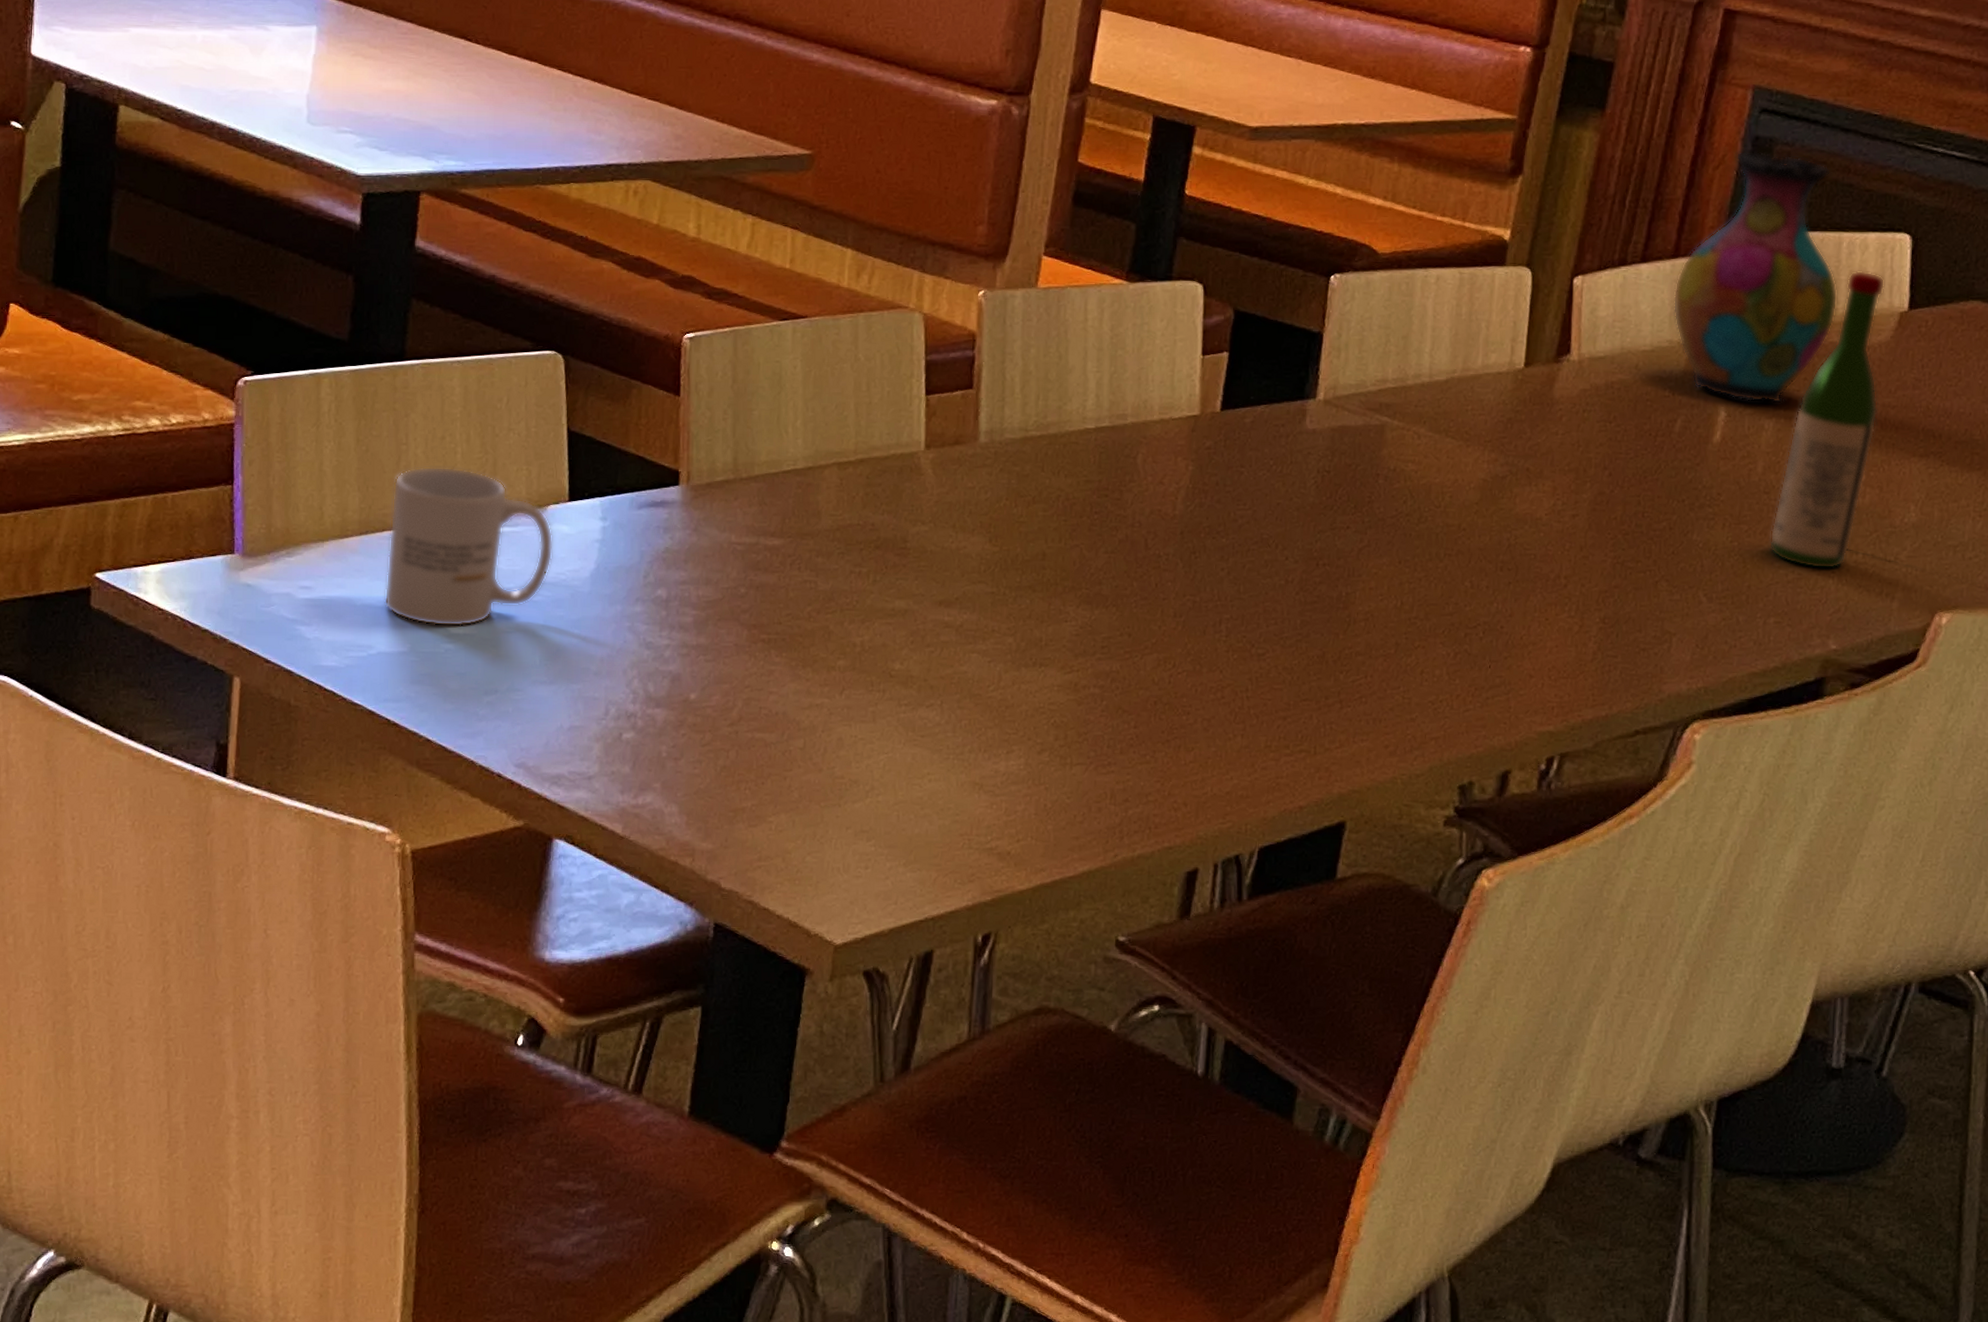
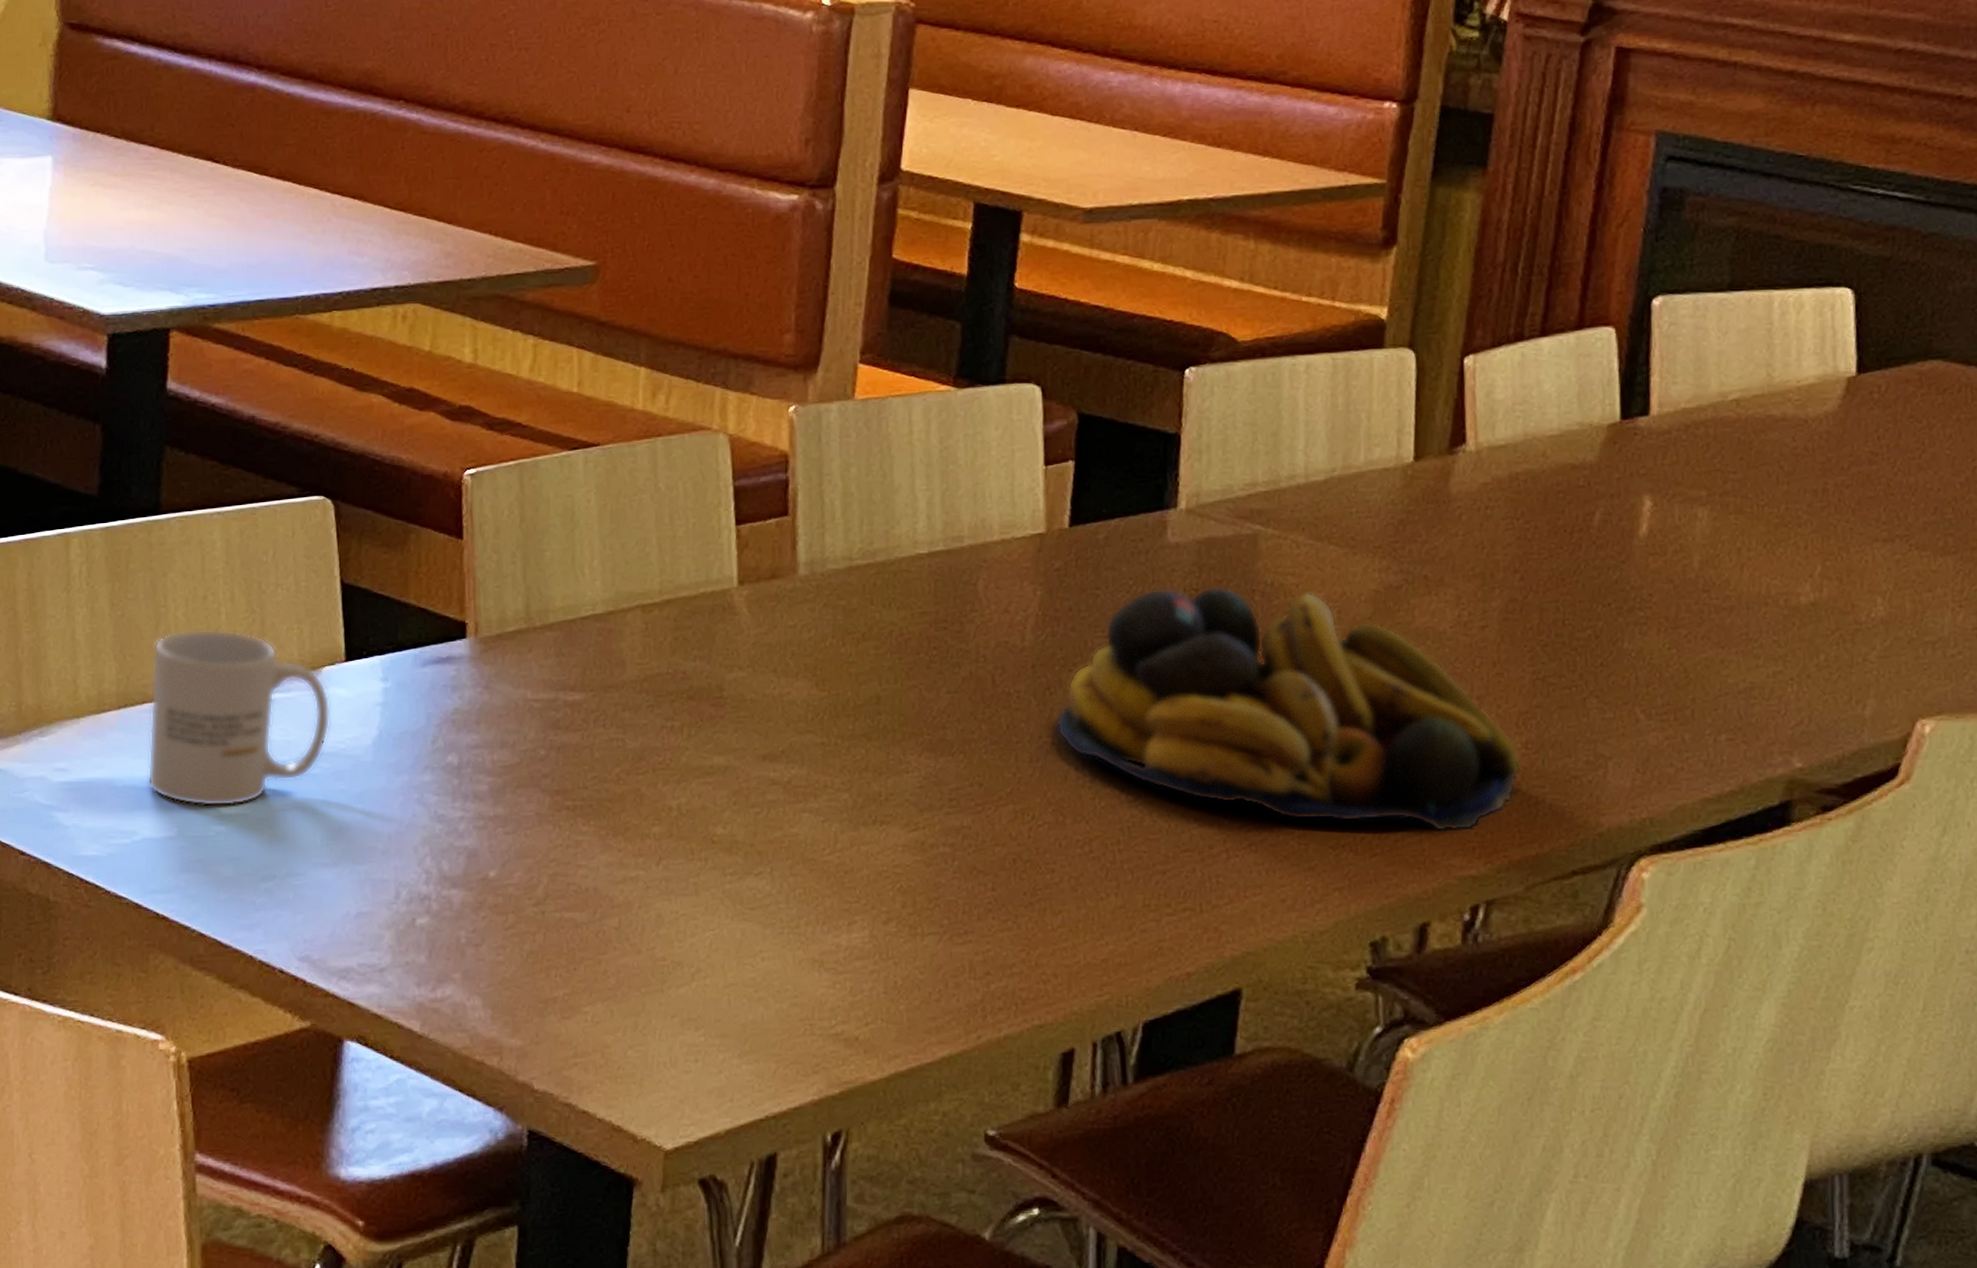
fruit bowl: none [1198,469,1599,693] -> present [1055,586,1521,832]
vase: present [1673,150,1838,404] -> none [1580,204,1773,489]
wine bottle: present [1769,270,1885,569] -> none [1713,332,1830,676]

